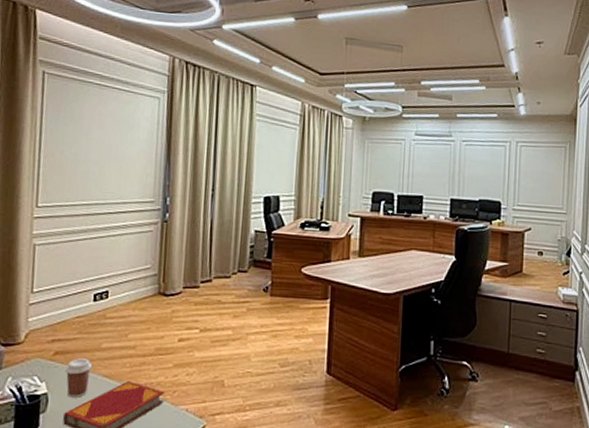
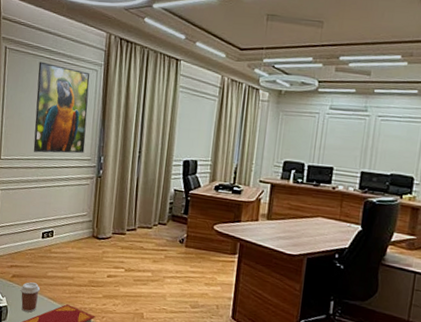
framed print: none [80,88,151,197] -> present [33,61,90,154]

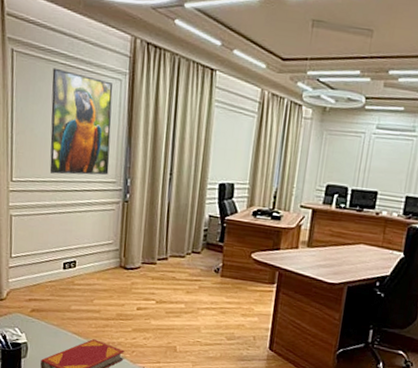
coffee cup: present [20,282,41,313] -> none [41,316,64,349]

